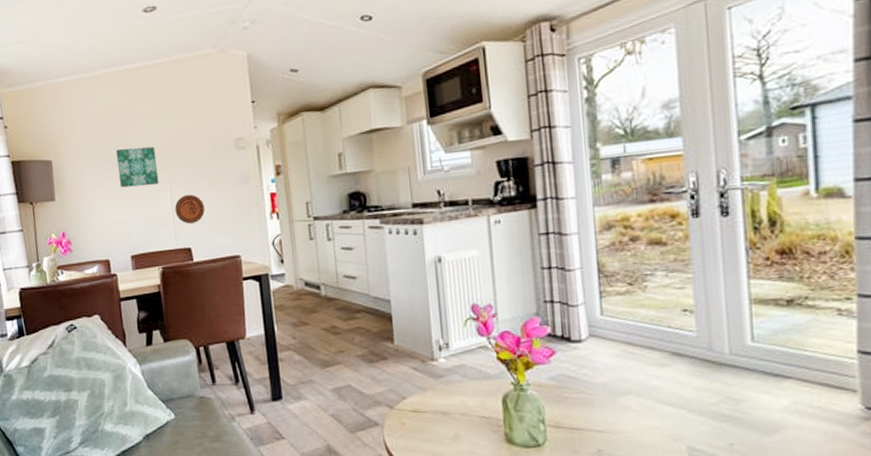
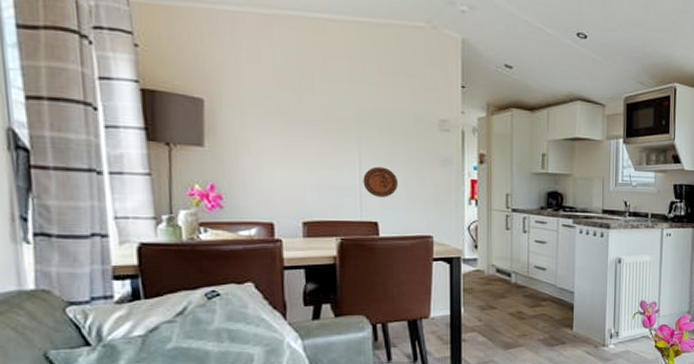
wall art: present [115,146,159,188] -> none [294,103,347,151]

